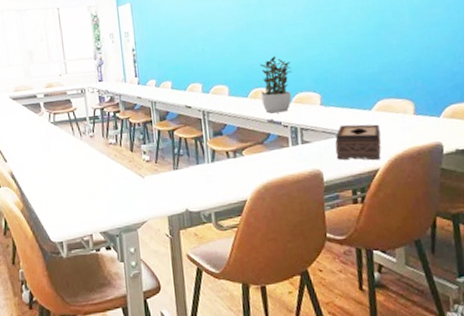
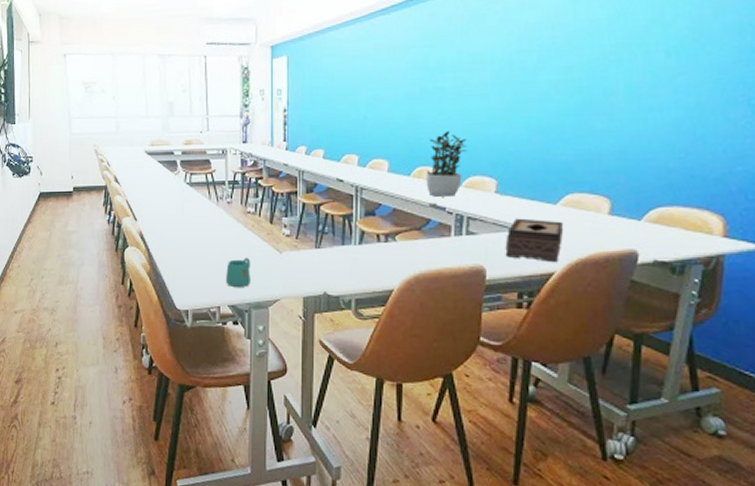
mug: none [95,186,118,214] -> present [226,258,250,287]

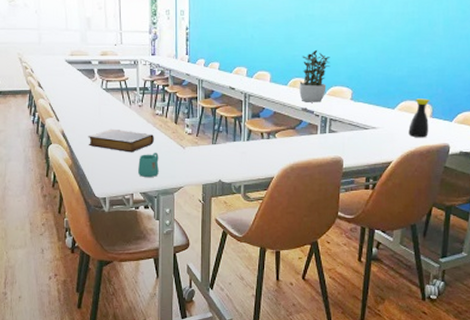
book: none [168,229,245,258] -> present [88,128,154,153]
tissue box: present [505,218,563,263] -> none [357,120,398,154]
bottle: none [577,190,608,242] -> present [408,98,430,138]

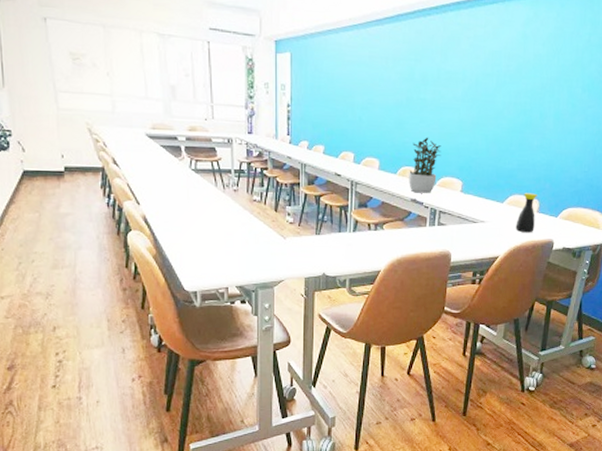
book: present [88,128,154,153] -> none [174,215,251,242]
mug: present [138,153,159,177] -> none [234,243,257,269]

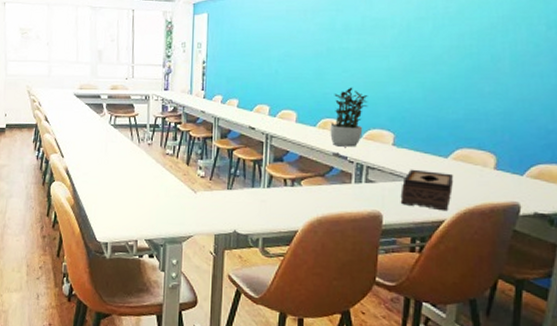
tissue box: none [465,213,507,249] -> present [400,169,453,212]
bottle: present [515,193,538,233] -> none [466,146,494,194]

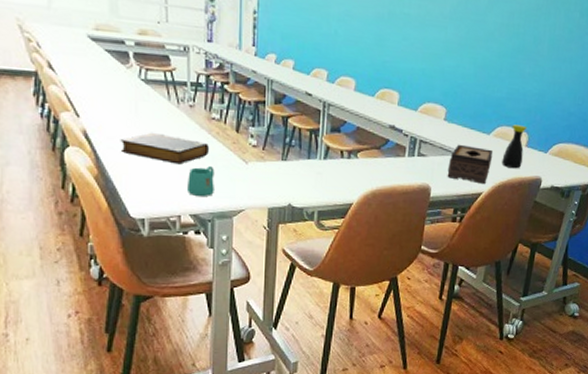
book: none [92,167,163,195] -> present [120,132,209,165]
mug: none [144,196,167,223] -> present [188,166,214,196]
potted plant: present [330,87,368,147] -> none [387,57,425,120]
bottle: none [466,146,494,194] -> present [502,125,527,169]

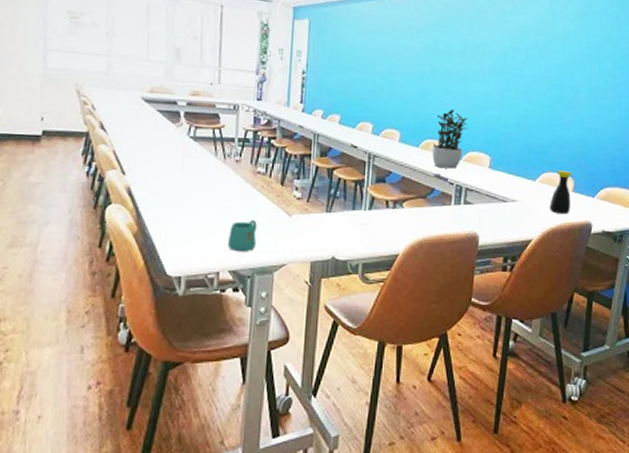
book: present [120,132,209,165] -> none [162,187,253,219]
potted plant: none [387,57,425,120] -> present [432,109,468,169]
tissue box: present [447,144,493,185] -> none [495,191,539,231]

